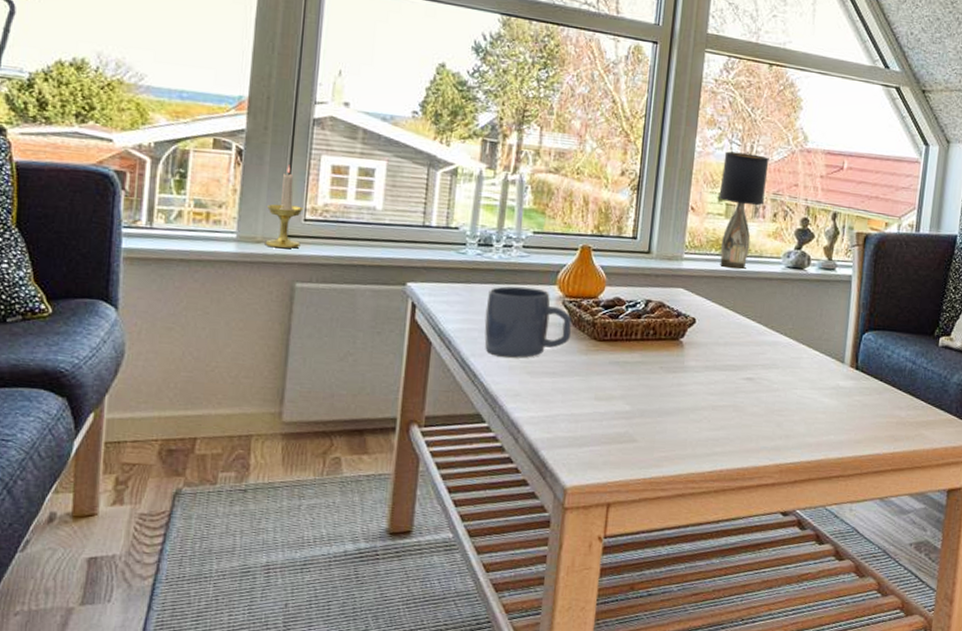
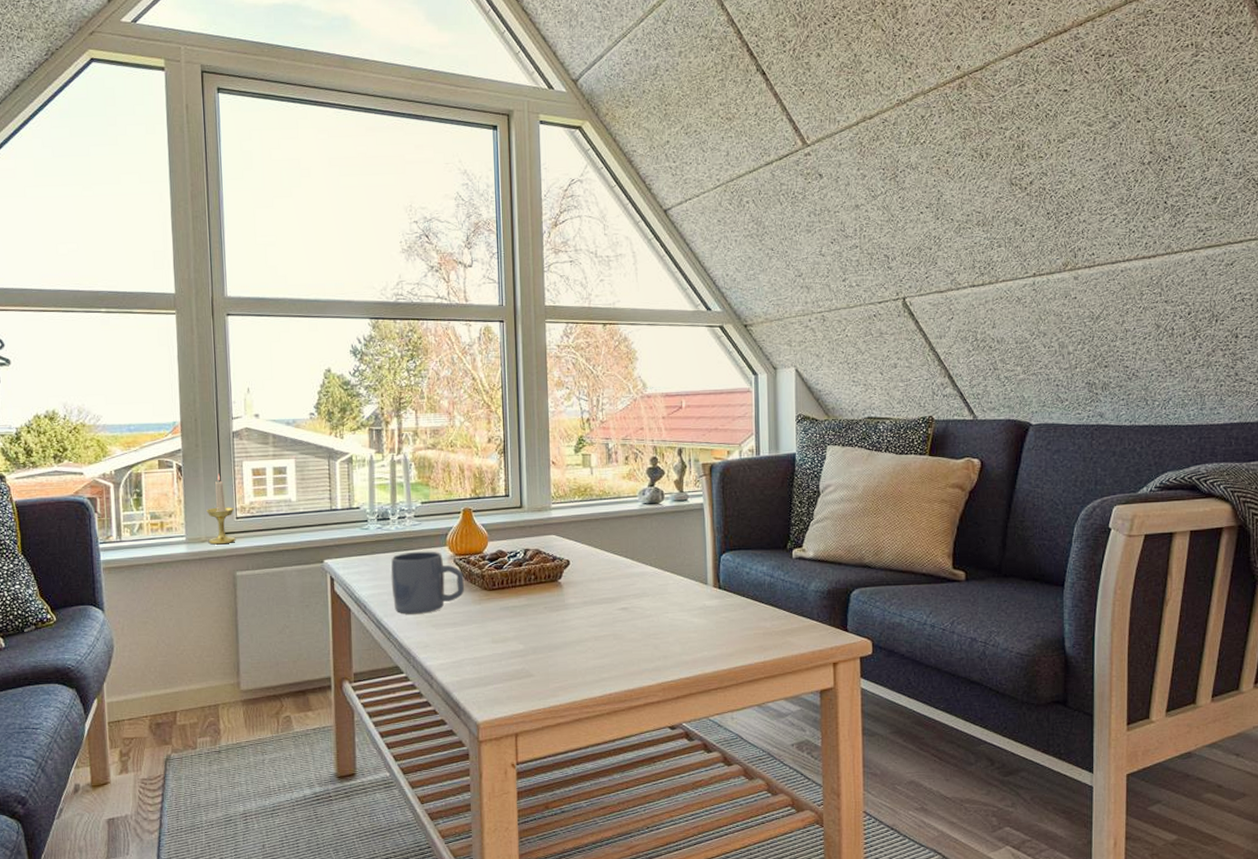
table lamp: present [718,151,770,270] -> none [574,406,616,512]

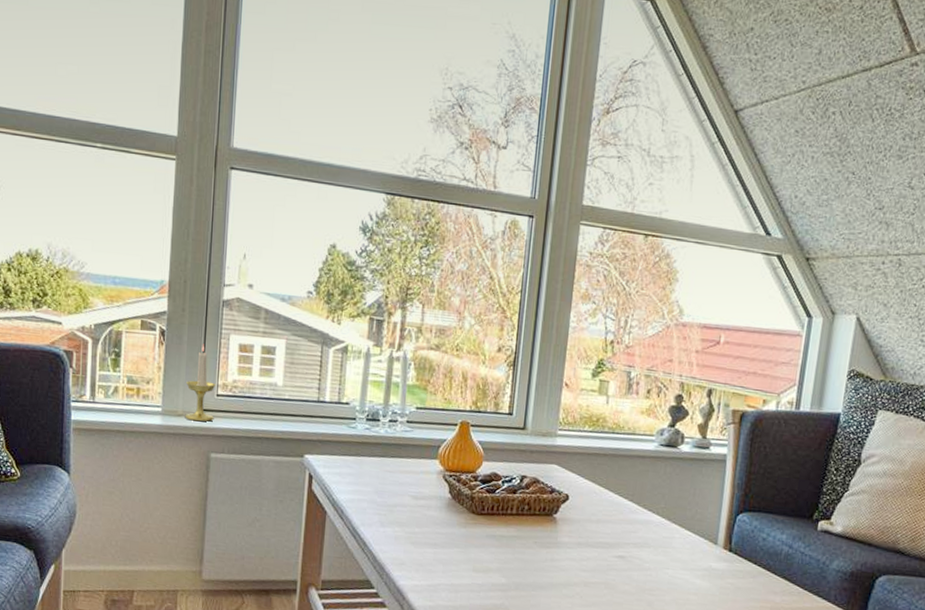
mug: present [390,551,464,613] -> none [372,459,452,528]

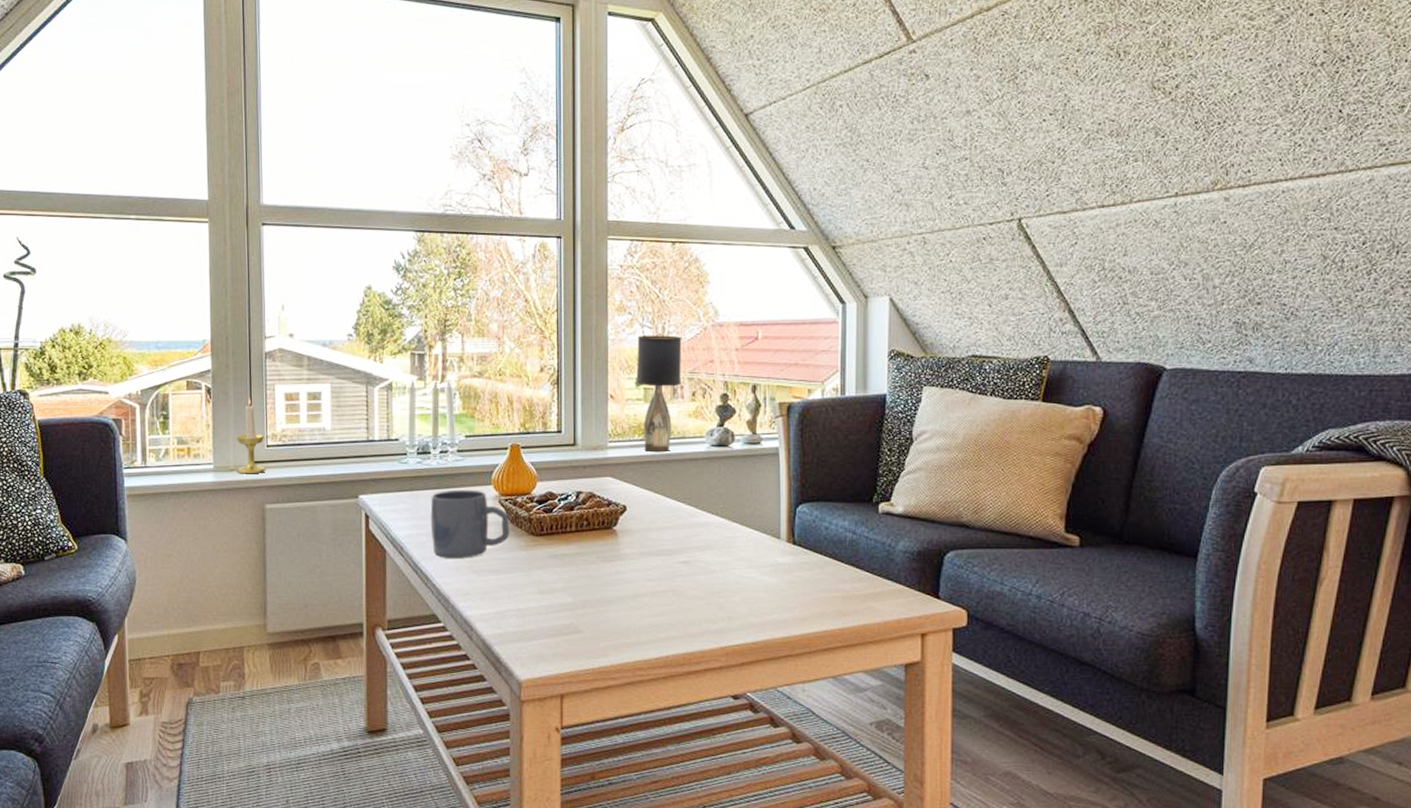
mug: none [372,459,452,528] -> present [430,489,509,557]
table lamp: none [592,326,644,447] -> present [636,335,682,453]

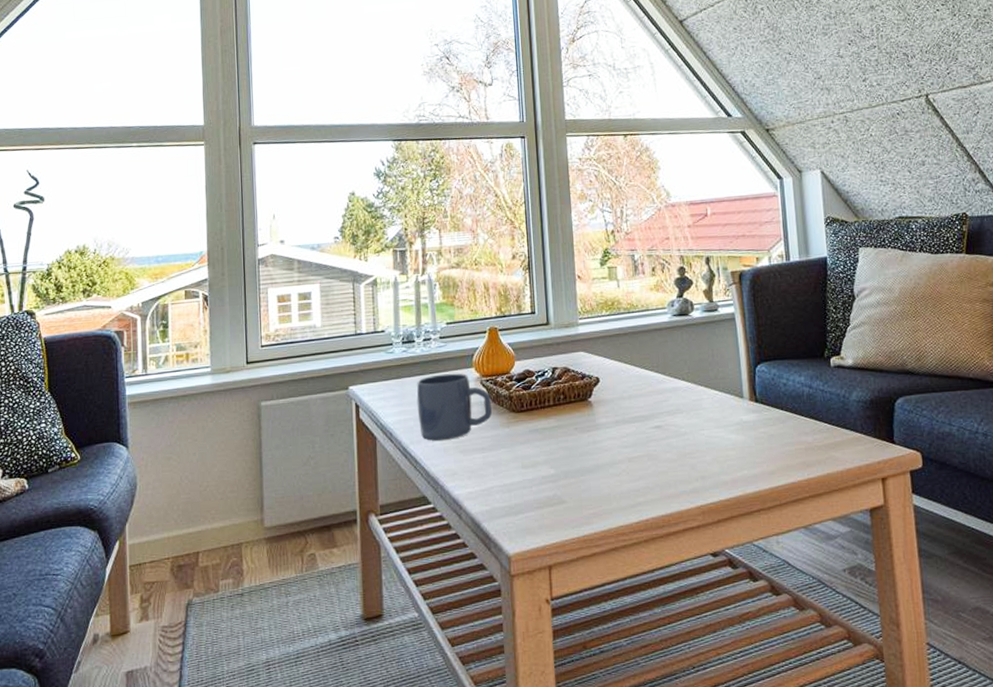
candlestick: present [236,397,266,474] -> none [232,301,261,375]
table lamp: present [636,335,682,453] -> none [598,217,642,326]

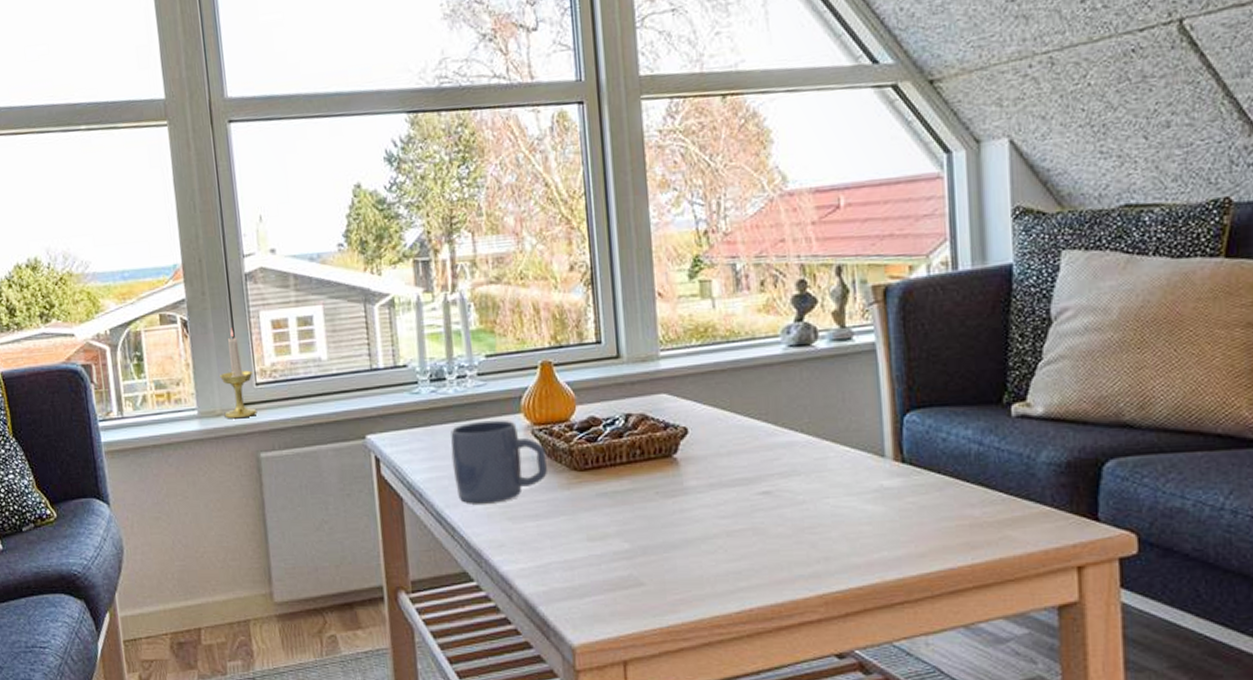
candlestick: none [232,301,261,375] -> present [220,328,257,419]

